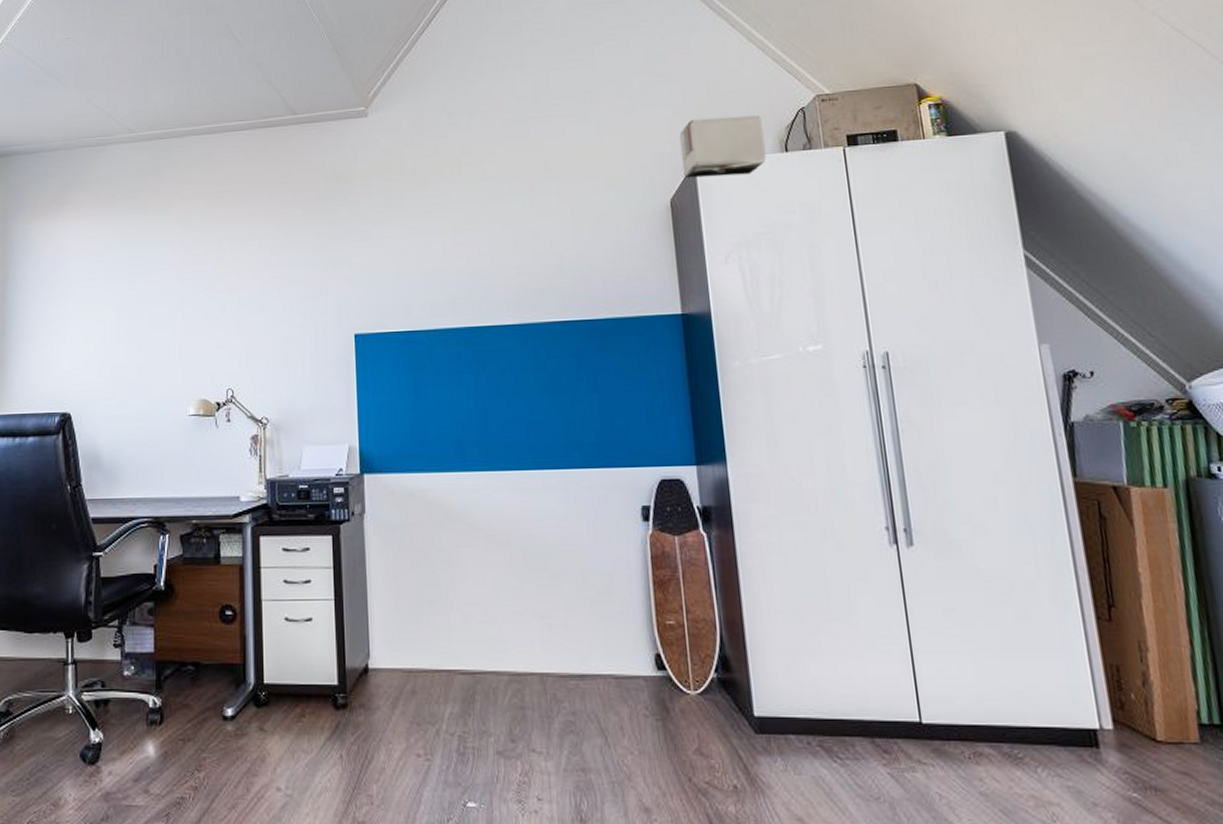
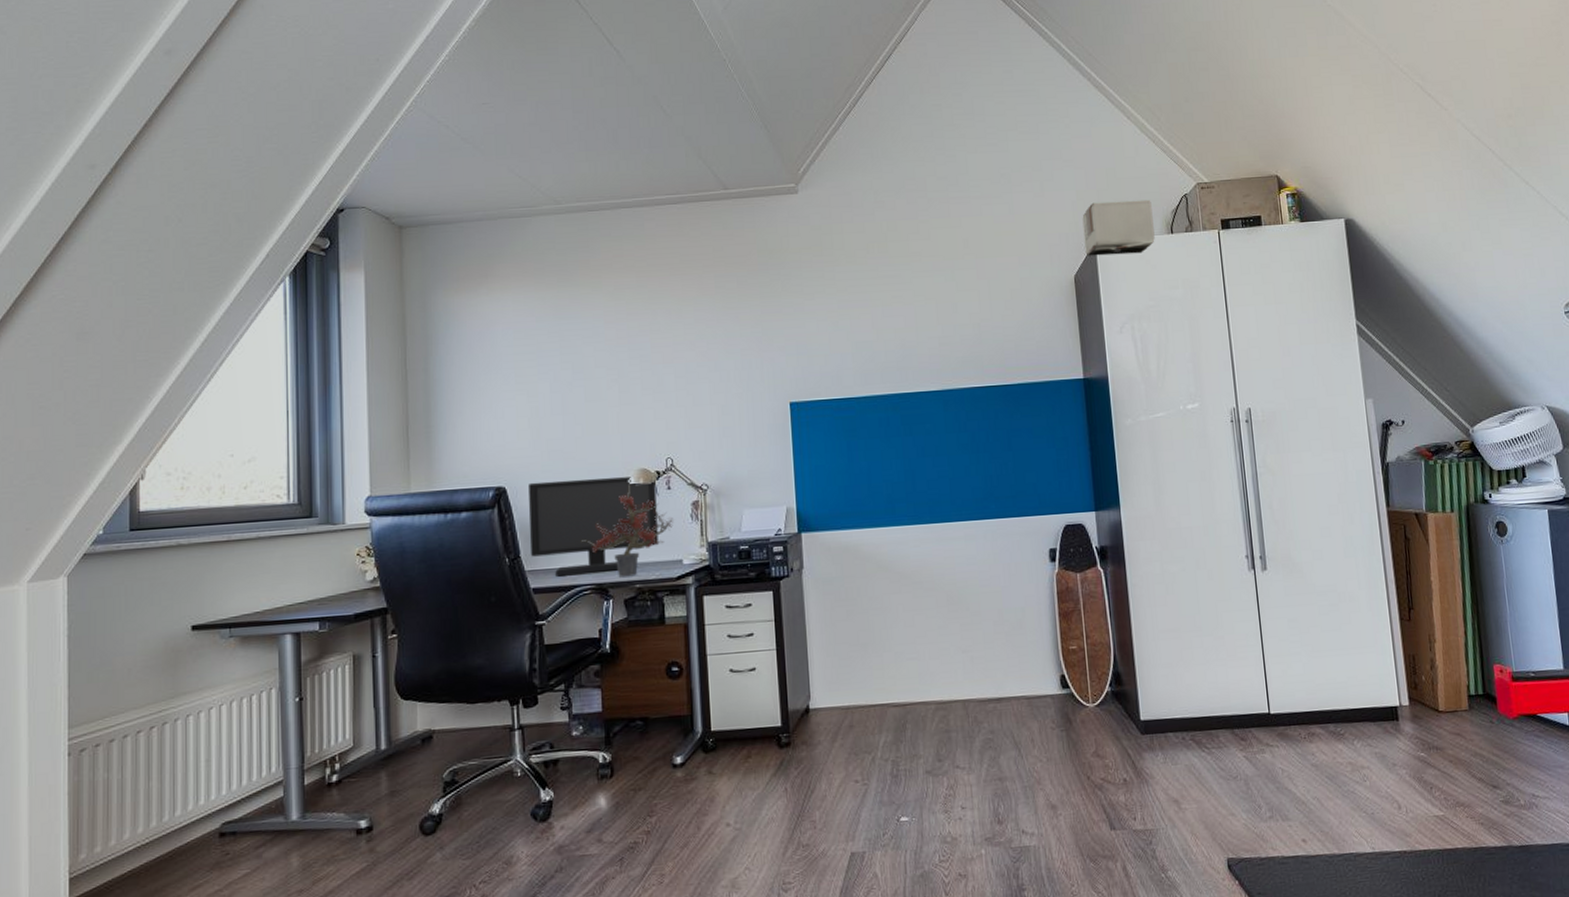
computer monitor: none [90,407,216,507] -> present [528,477,658,577]
potted plant: none [139,410,232,512] -> present [580,480,673,578]

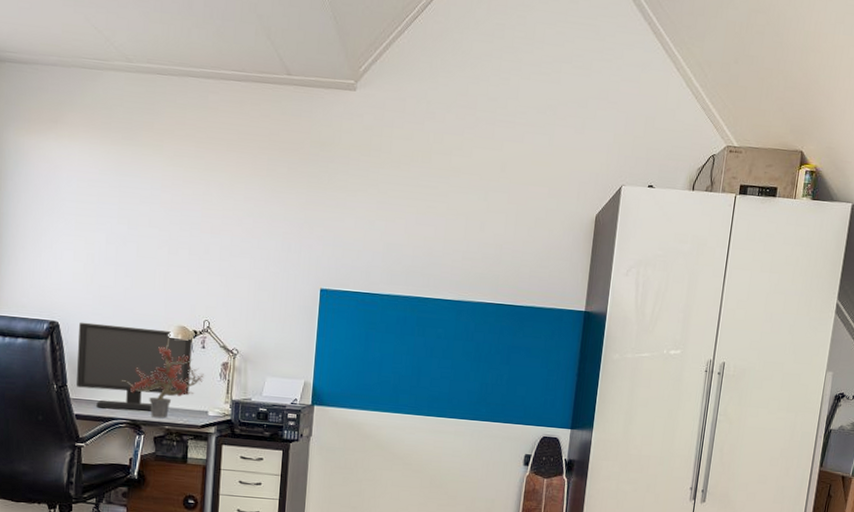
box: present [1082,199,1155,256] -> none [610,148,681,205]

